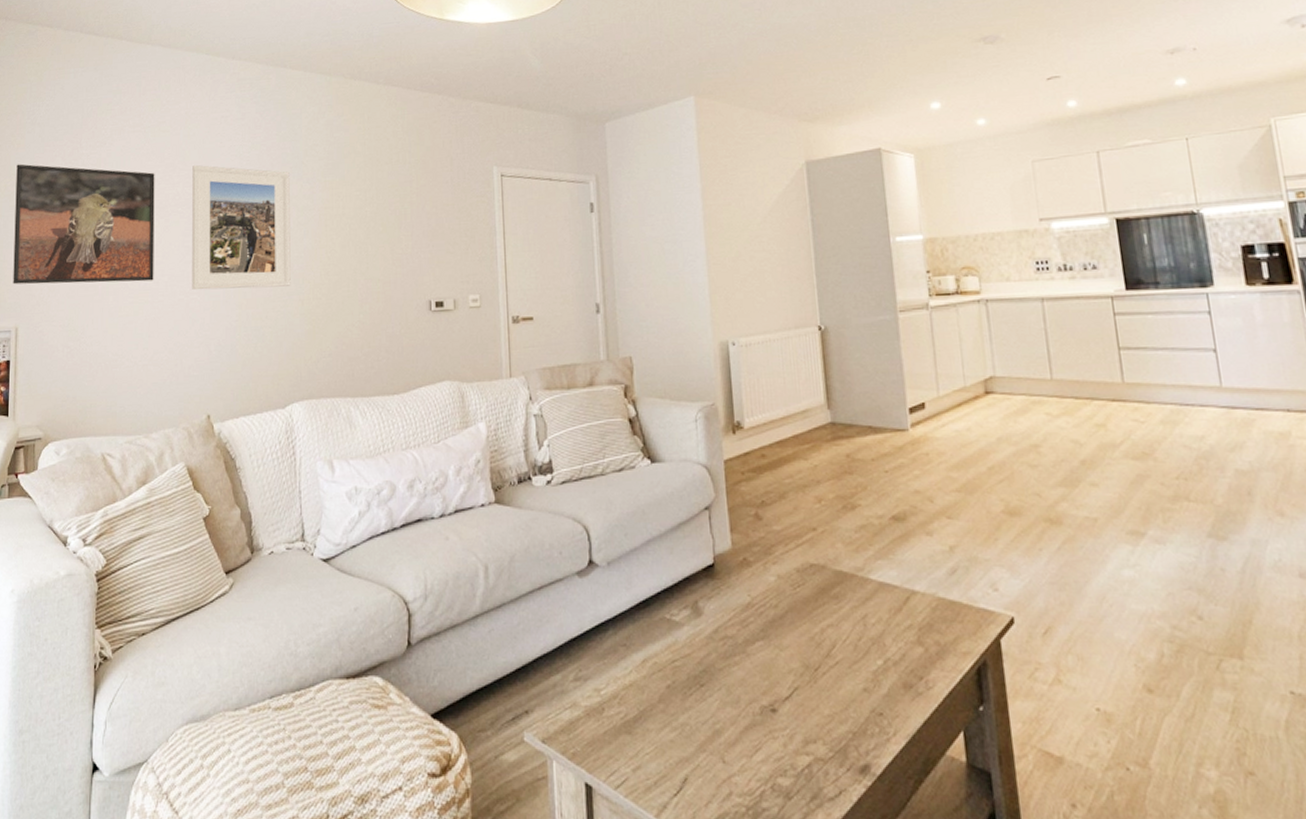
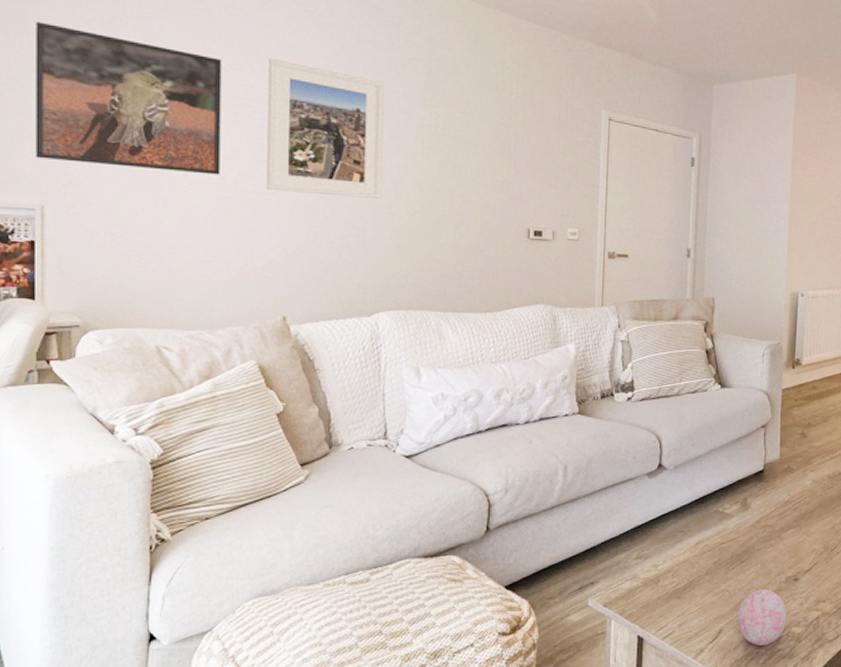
decorative ball: none [703,723,769,802] -> present [737,589,787,645]

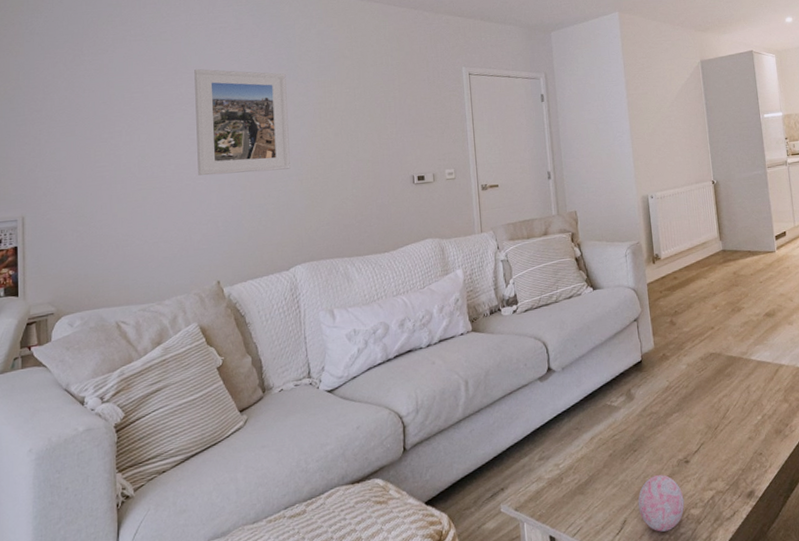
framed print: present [35,21,222,175] -> none [16,70,161,179]

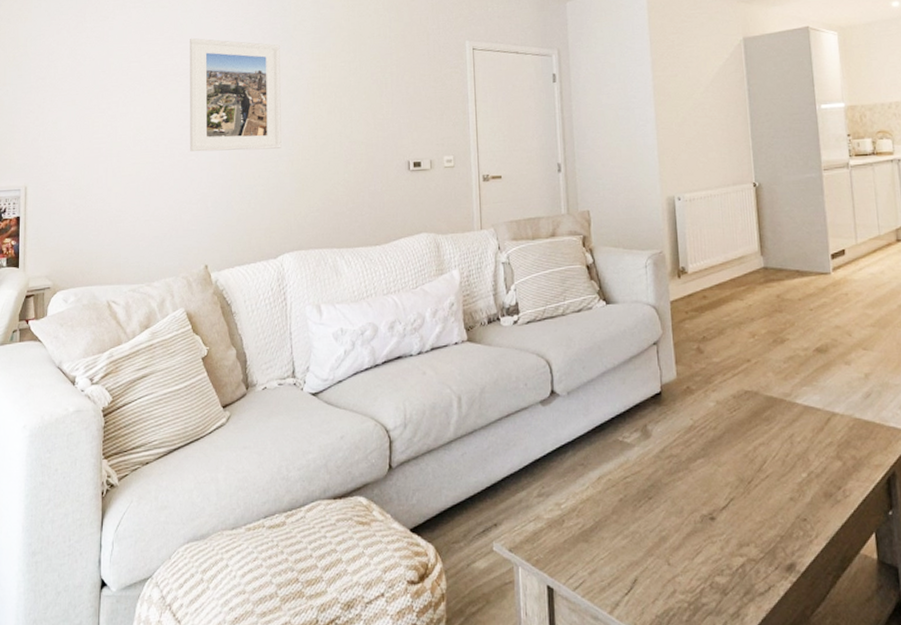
decorative ball: present [637,474,685,532] -> none [651,531,708,599]

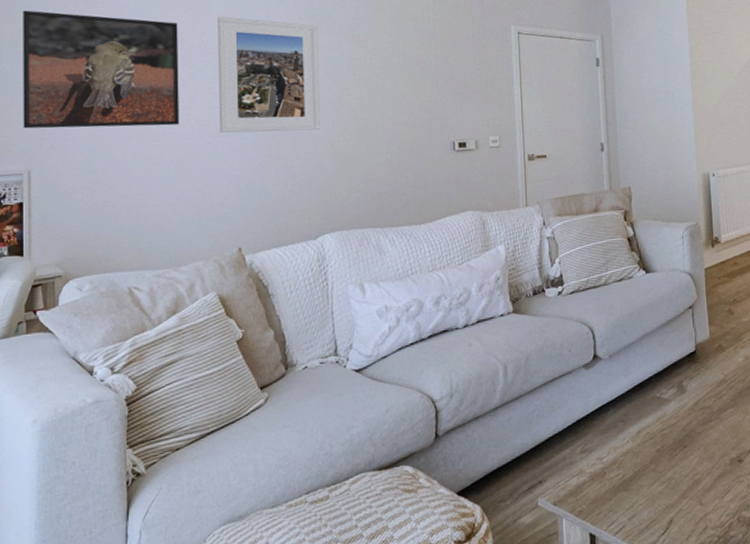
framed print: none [22,36,155,147] -> present [23,10,179,129]

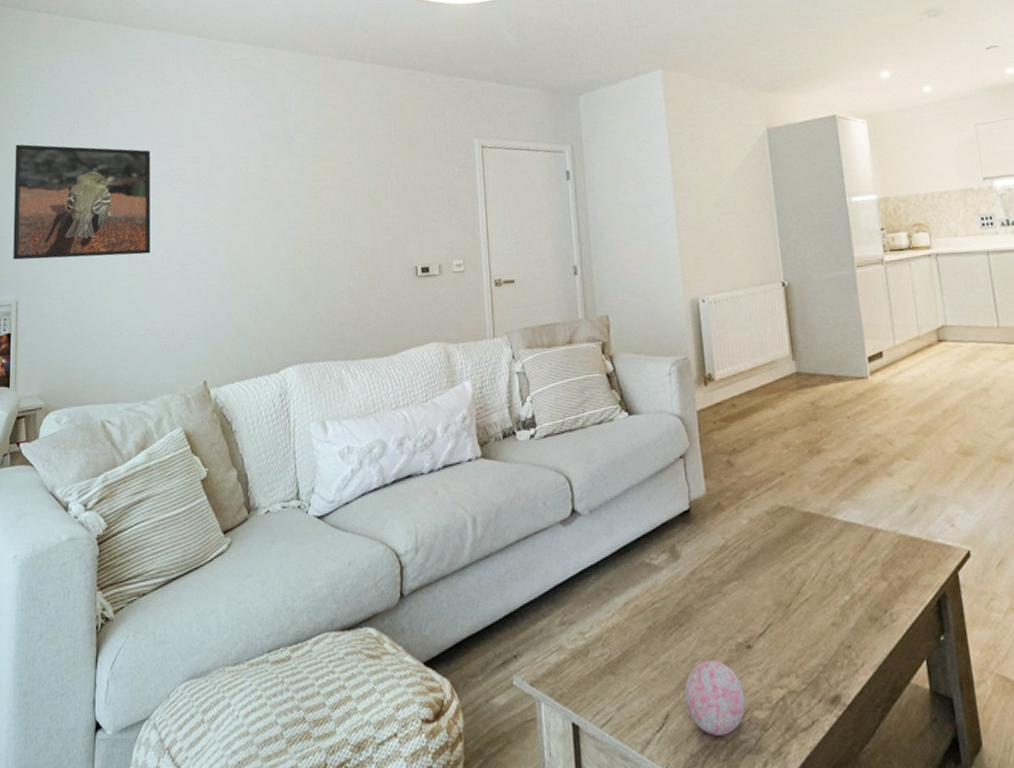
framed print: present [217,16,320,133] -> none [187,142,283,261]
decorative ball: none [685,473,736,534] -> present [684,660,746,736]

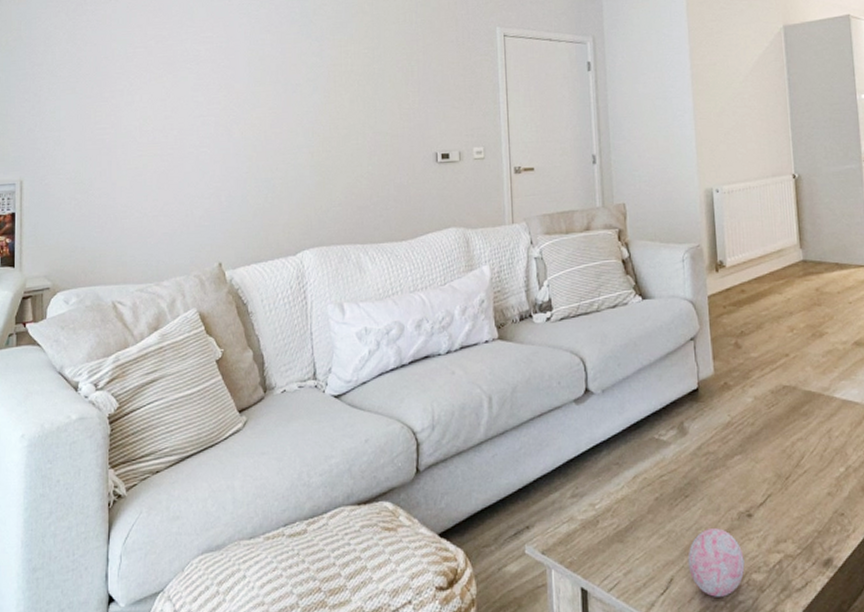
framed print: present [13,144,150,260] -> none [16,19,163,138]

